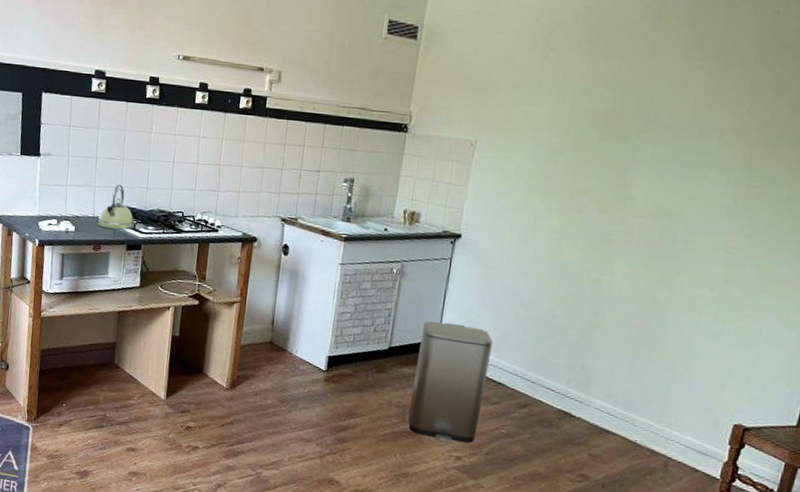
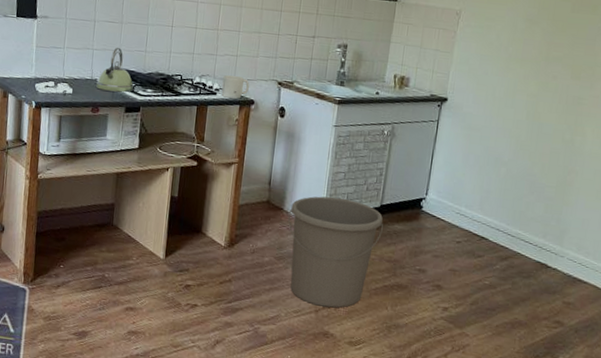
mug: none [223,211,252,237] -> present [221,75,249,100]
bucket: none [291,337,392,454] -> present [288,196,383,308]
pedal bin: present [408,321,494,443] -> none [399,180,477,295]

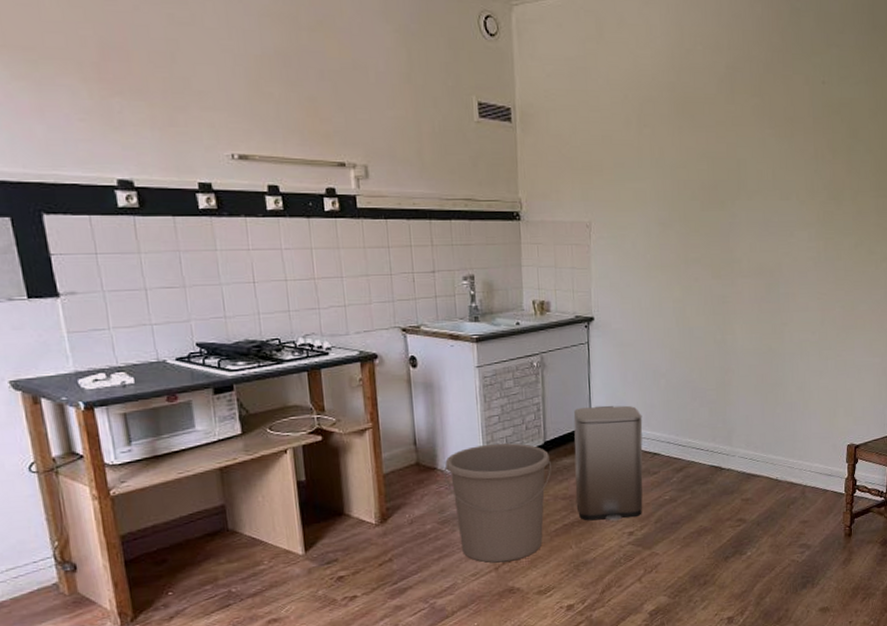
kettle: present [95,47,134,93] -> none [165,317,220,374]
mug: present [221,75,249,100] -> none [333,328,368,357]
pedal bin: none [399,180,477,295] -> present [573,405,643,521]

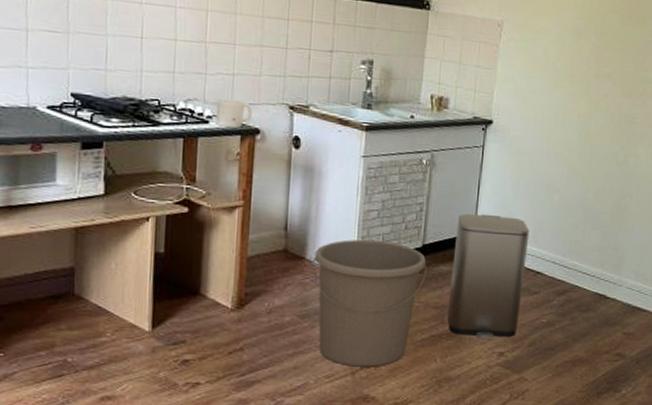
mug: none [333,328,368,357] -> present [215,98,252,129]

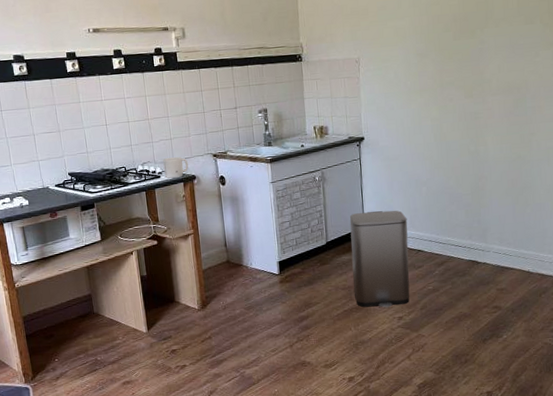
bucket: present [311,239,427,367] -> none [248,244,333,341]

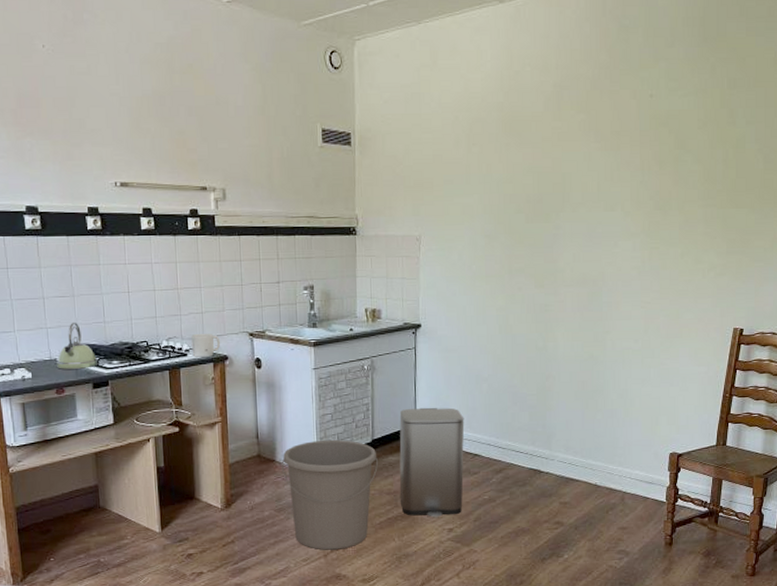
kettle: none [48,153,85,196] -> present [56,322,99,370]
bucket: none [248,244,333,341] -> present [281,439,378,550]

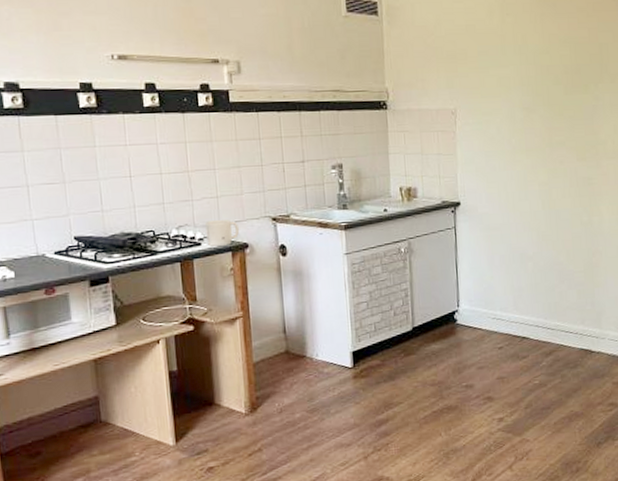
kettle: present [56,322,99,370] -> none [44,211,96,267]
bucket: present [281,439,378,550] -> none [312,329,420,452]
pedal bin: present [399,407,465,517] -> none [441,289,513,408]

